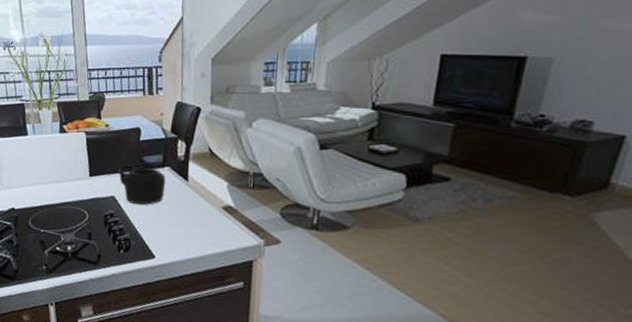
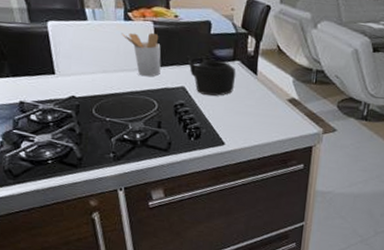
utensil holder: none [56,143,92,187] -> present [121,32,161,77]

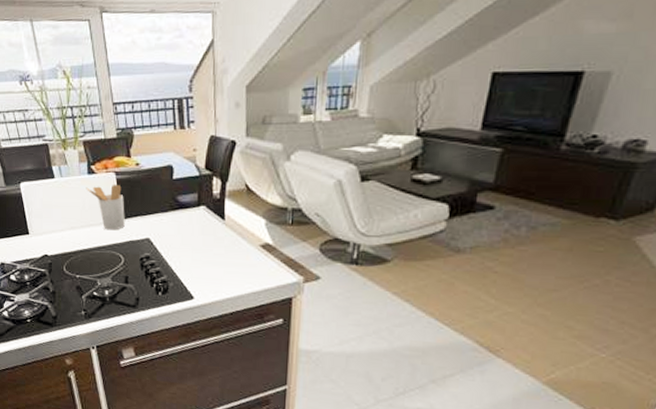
teapot: present [186,56,236,96] -> none [149,204,202,247]

